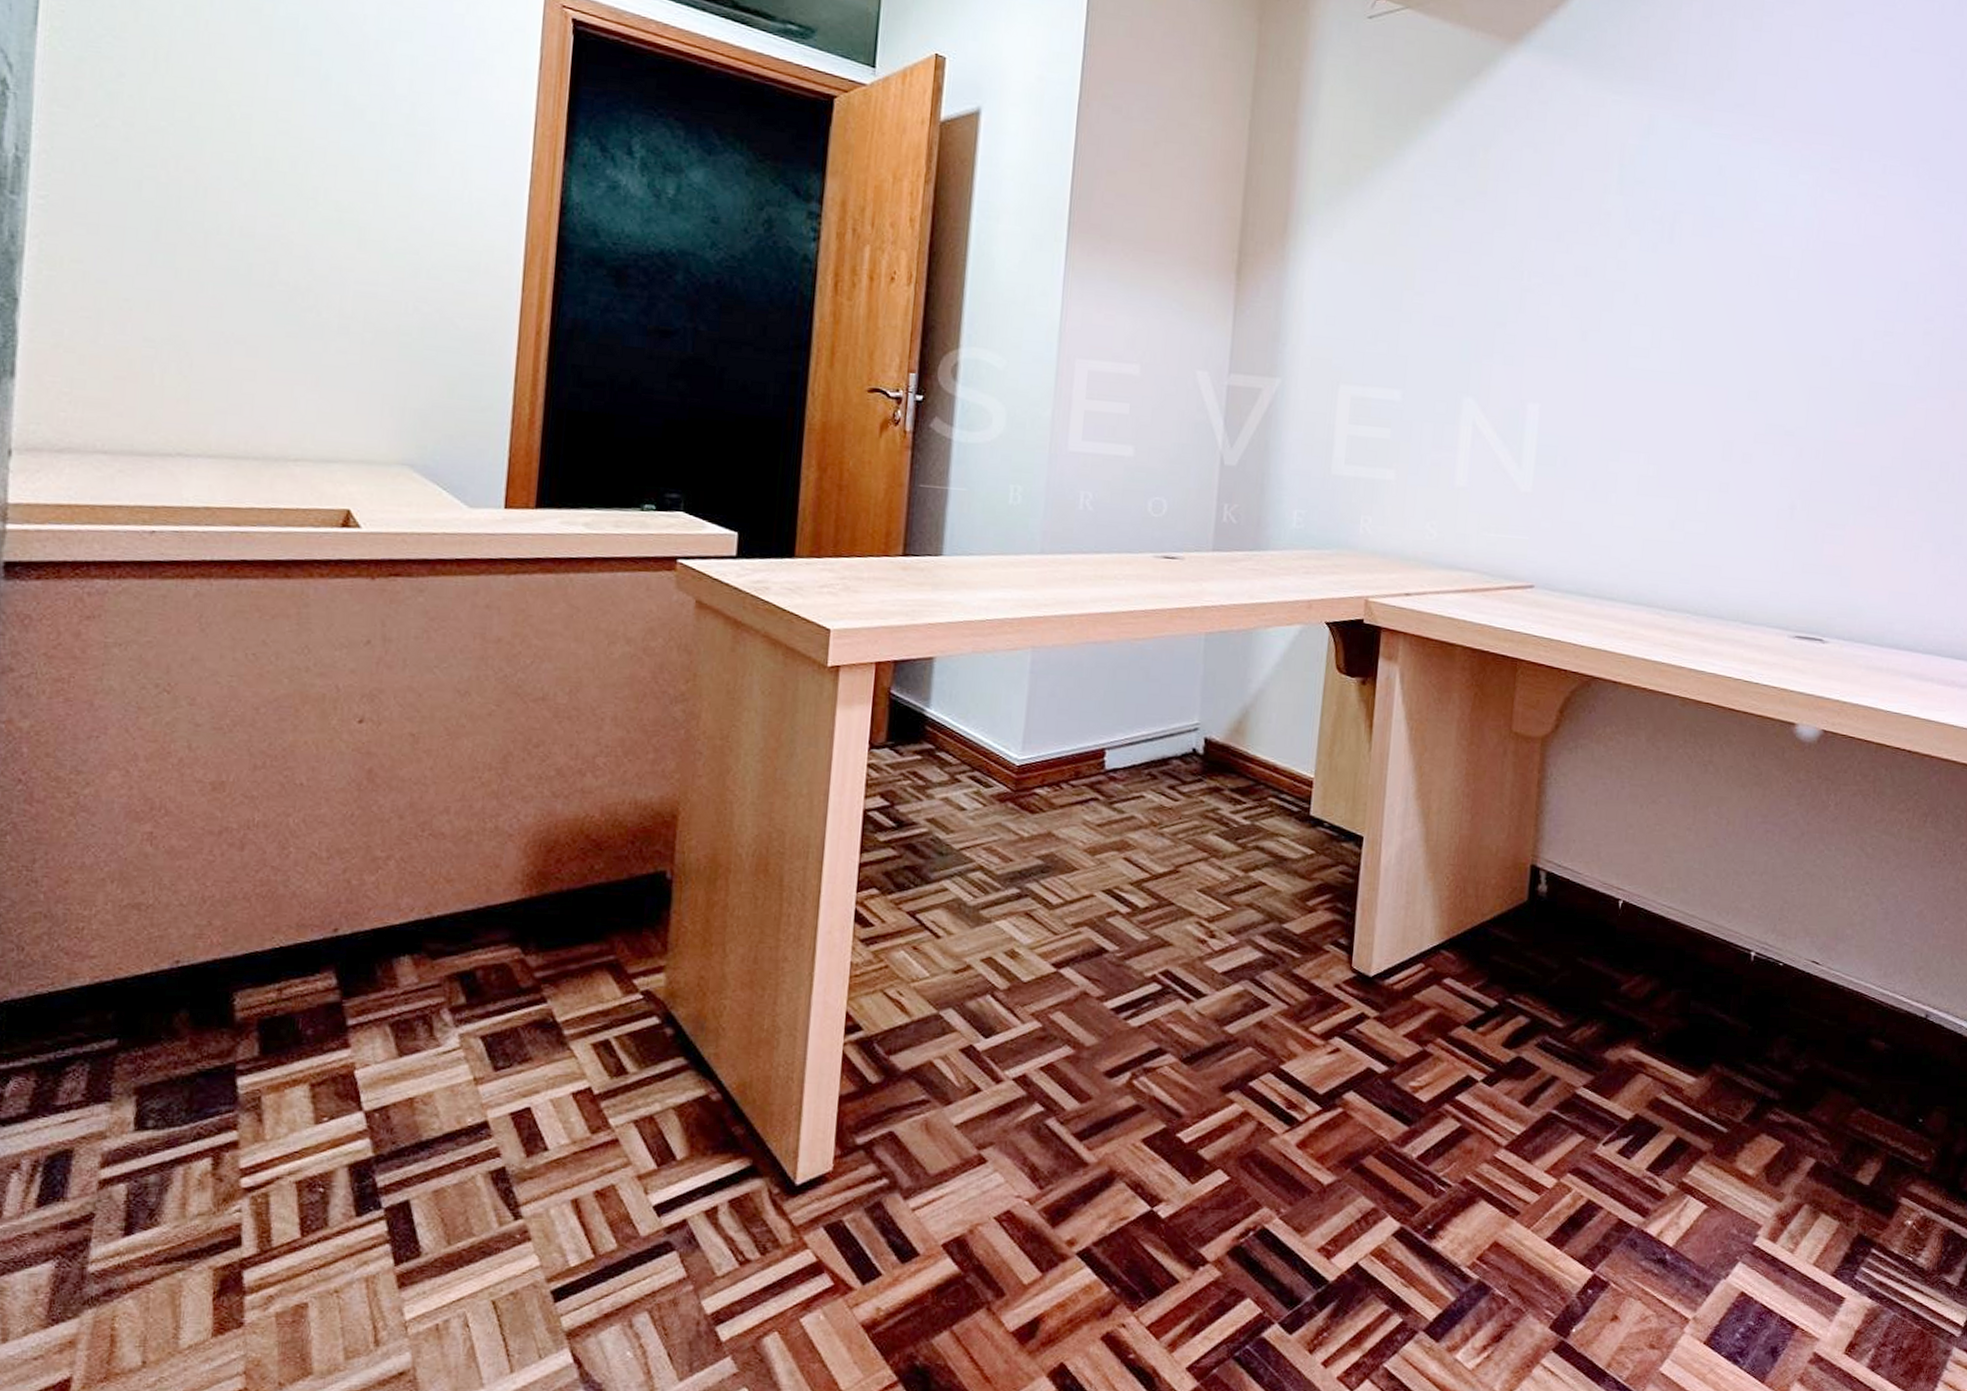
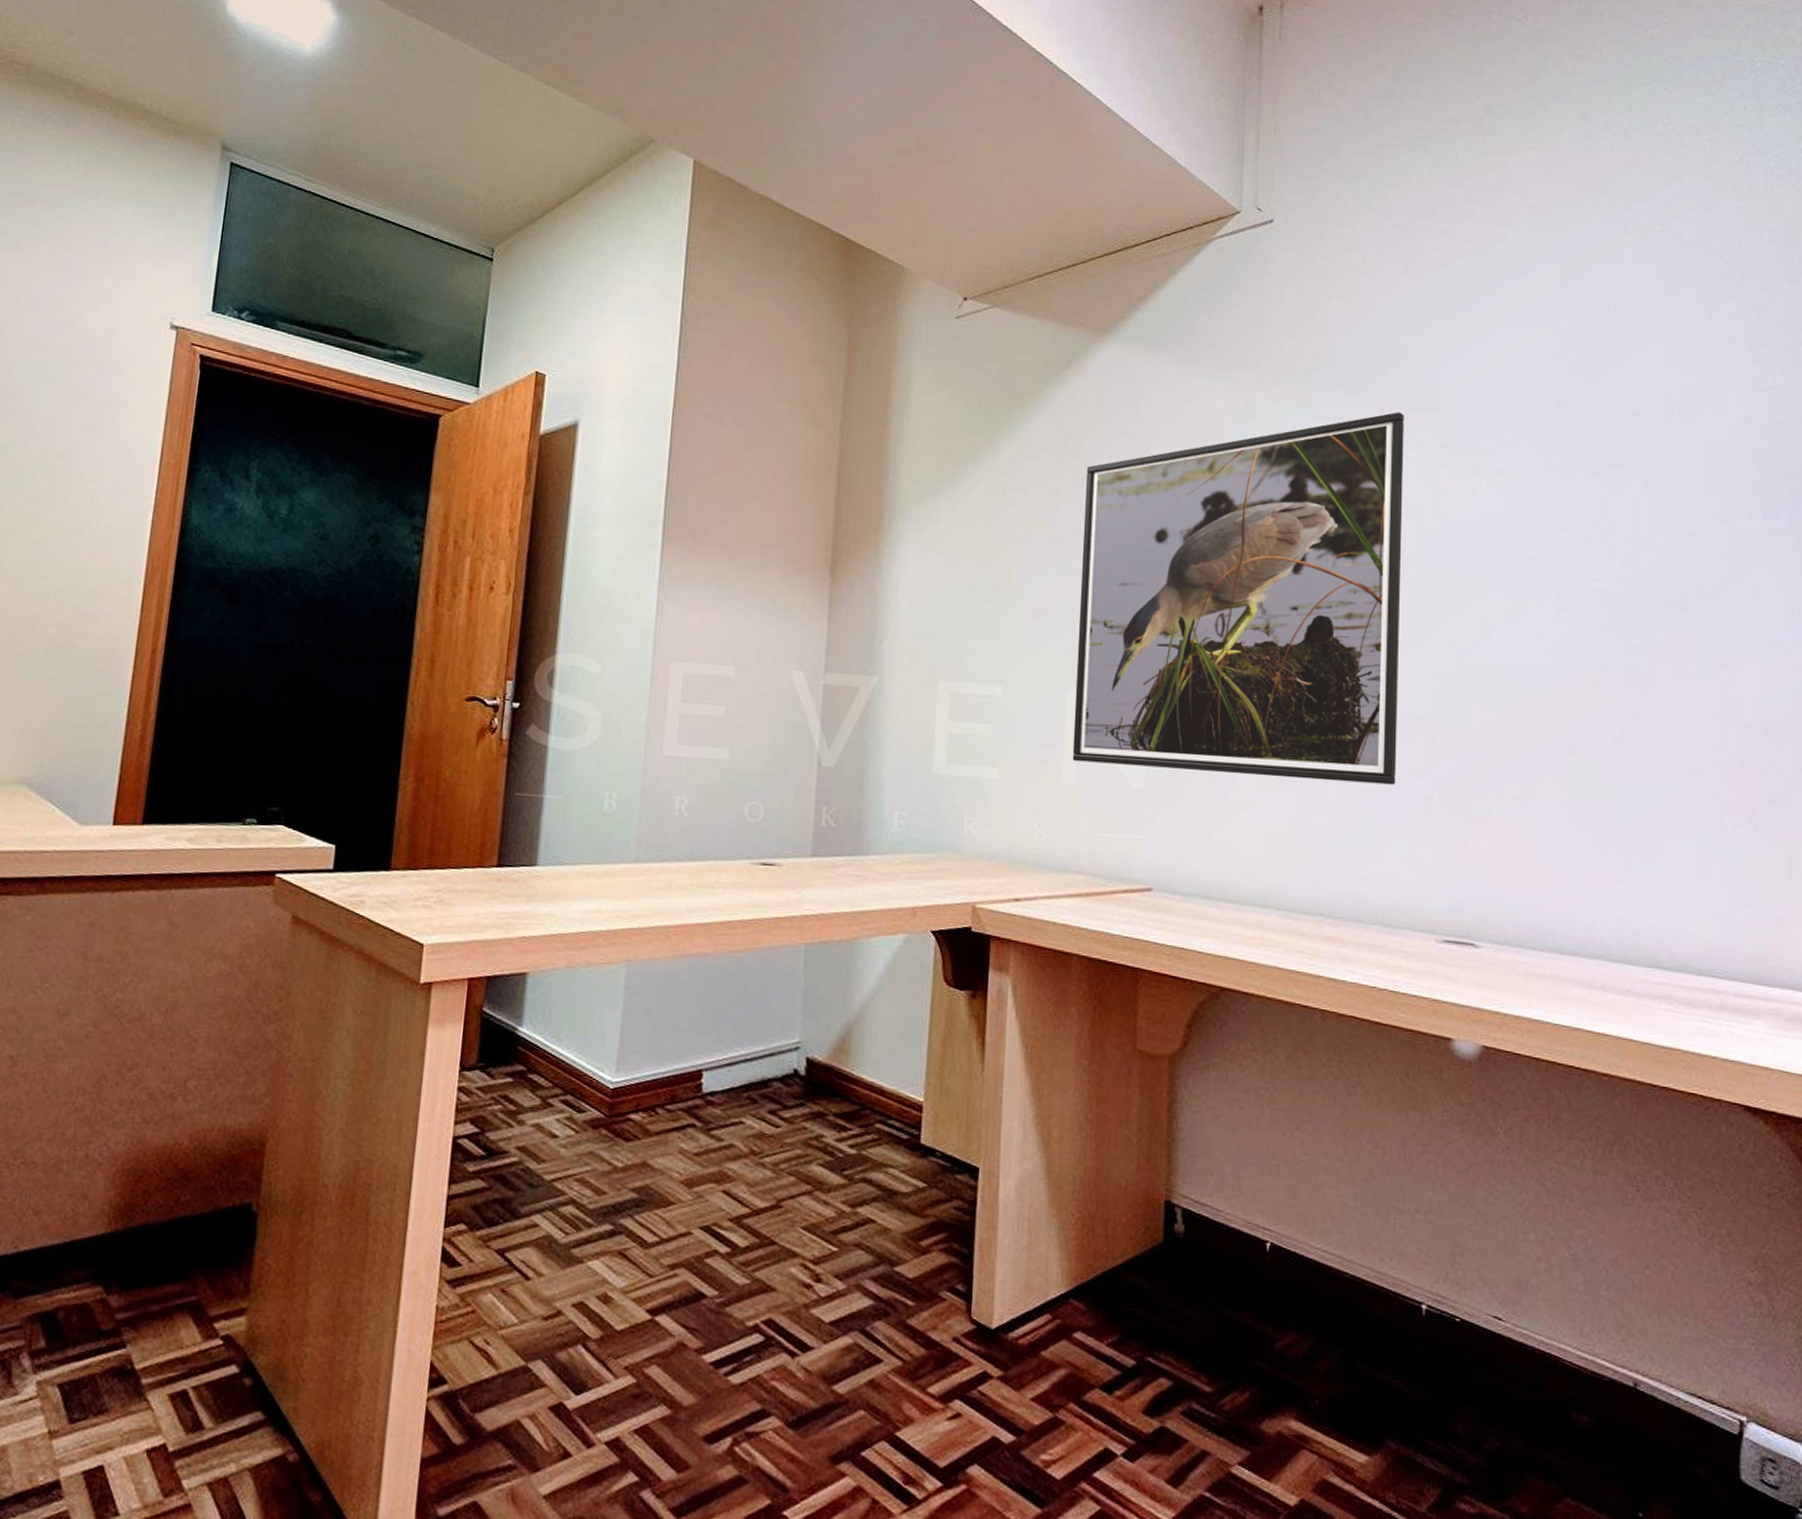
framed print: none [1465,134,1799,494] -> present [1072,412,1404,785]

